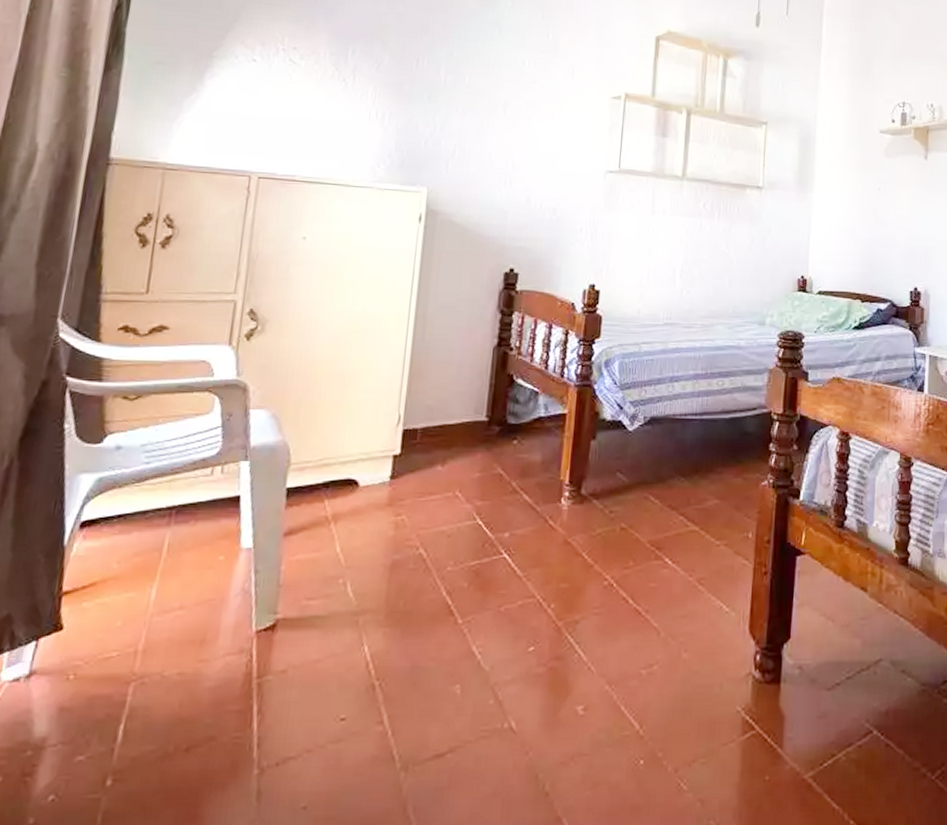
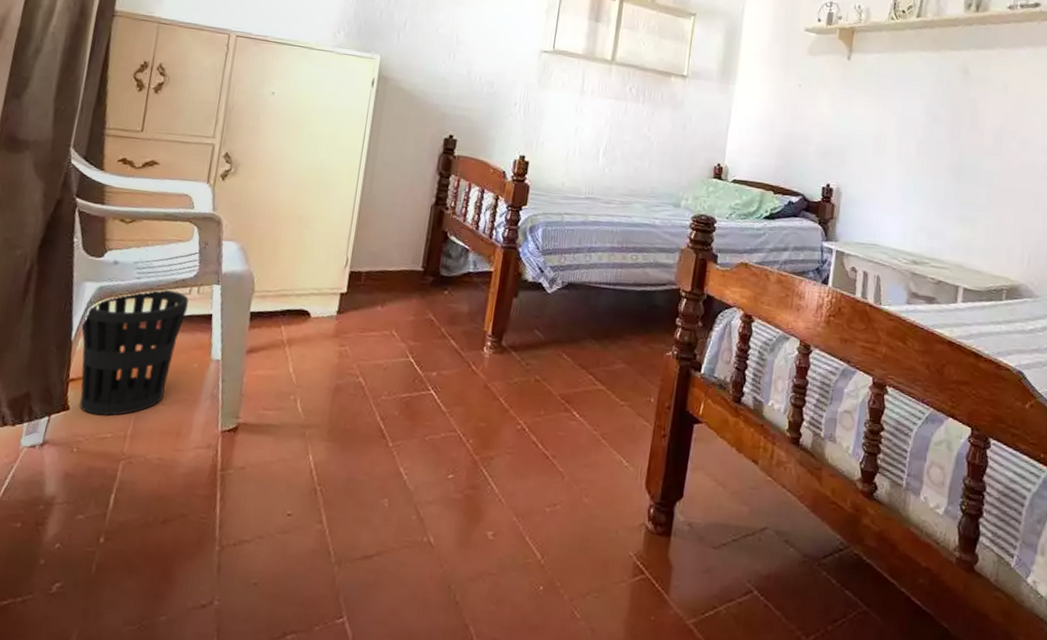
wastebasket: none [76,474,211,632] -> present [79,289,189,416]

